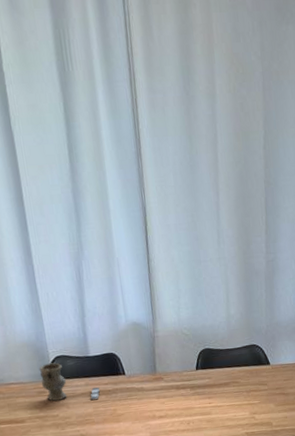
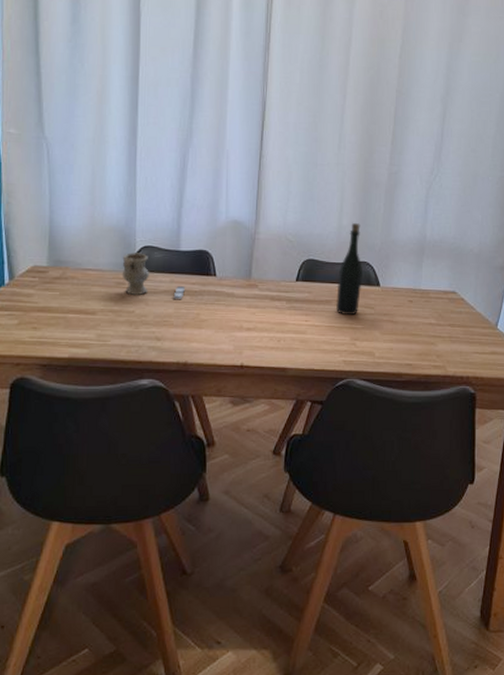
bottle: none [232,311,255,394] -> present [335,223,362,315]

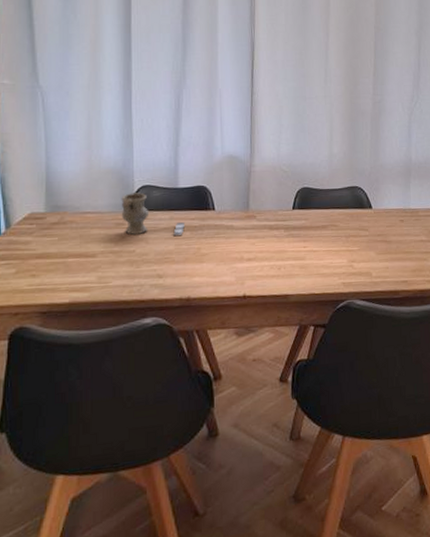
bottle: present [335,223,362,315] -> none [331,151,356,238]

